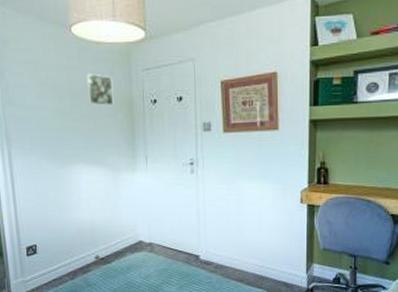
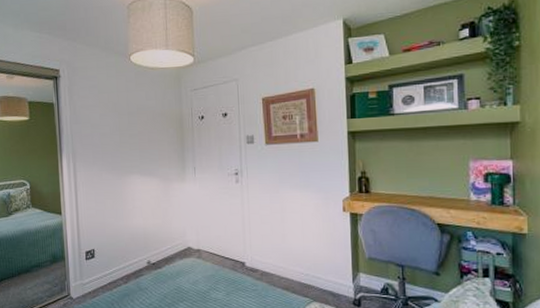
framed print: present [86,73,114,106] -> none [142,94,166,123]

